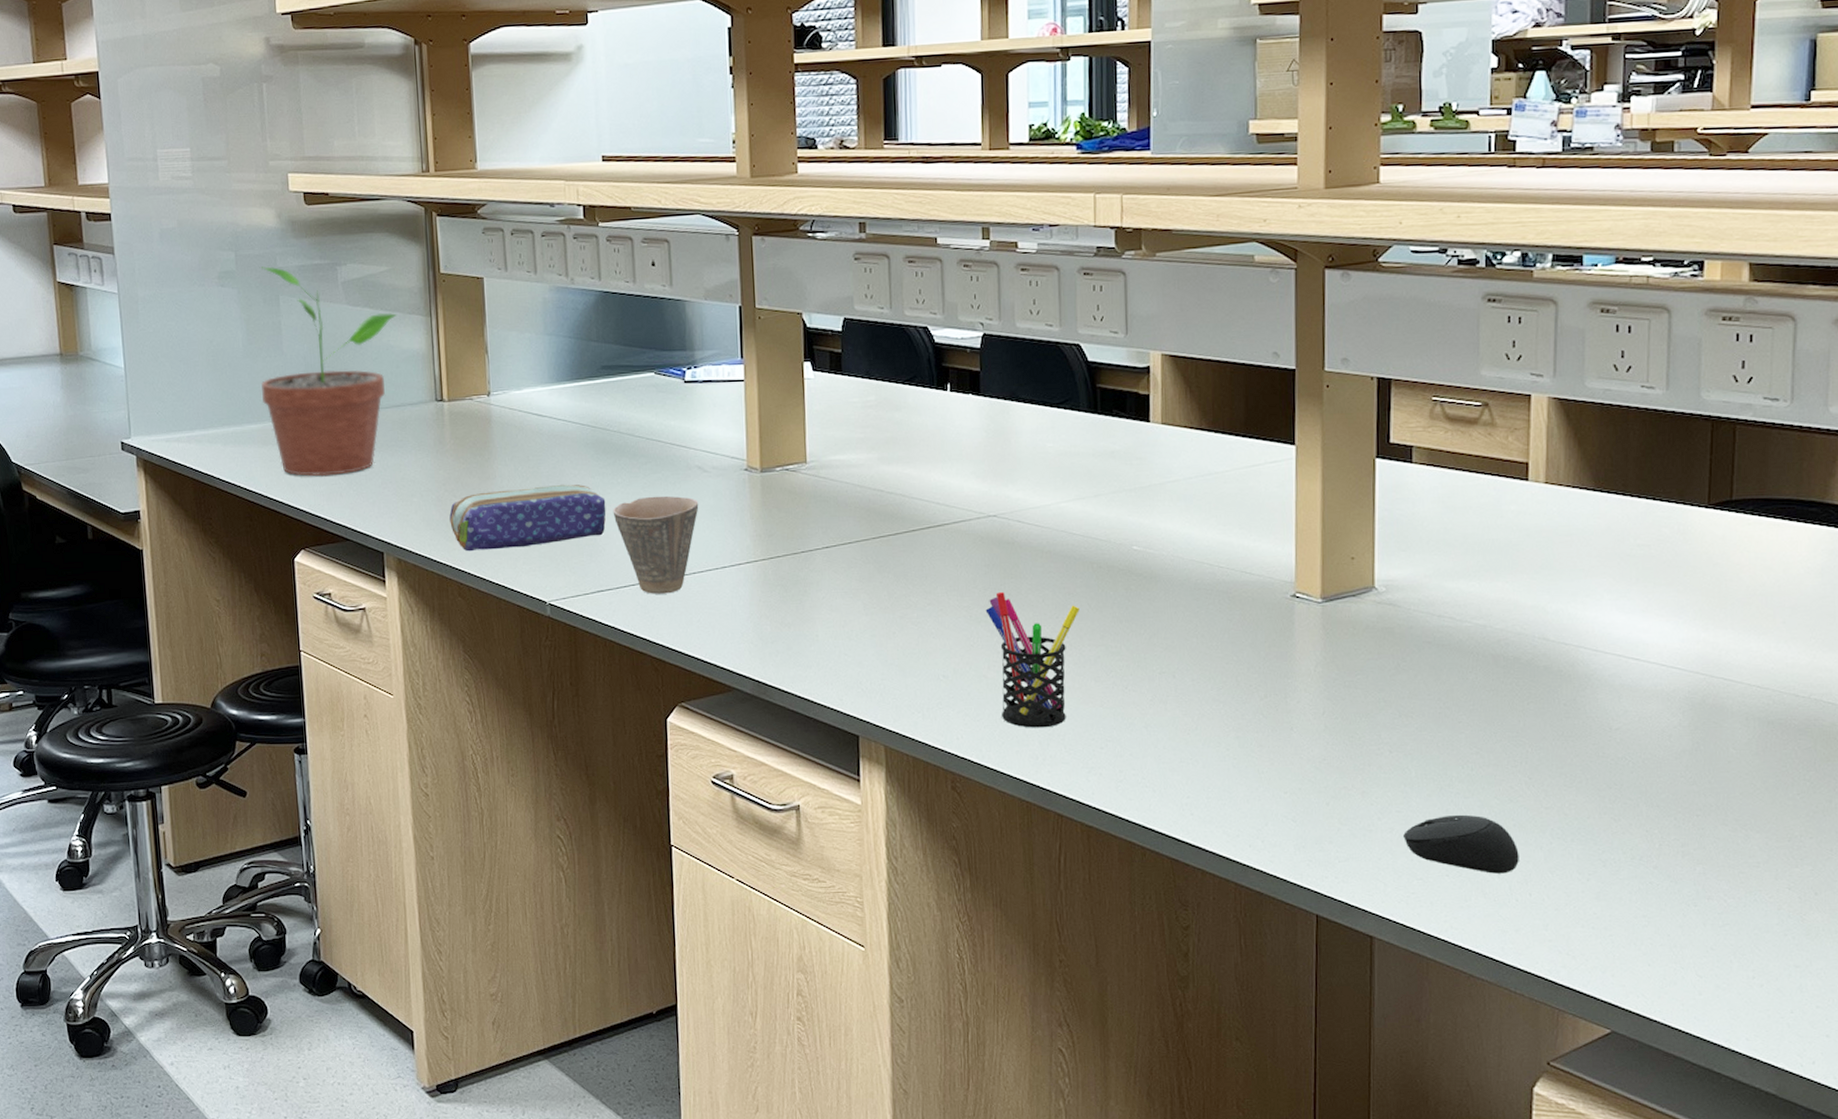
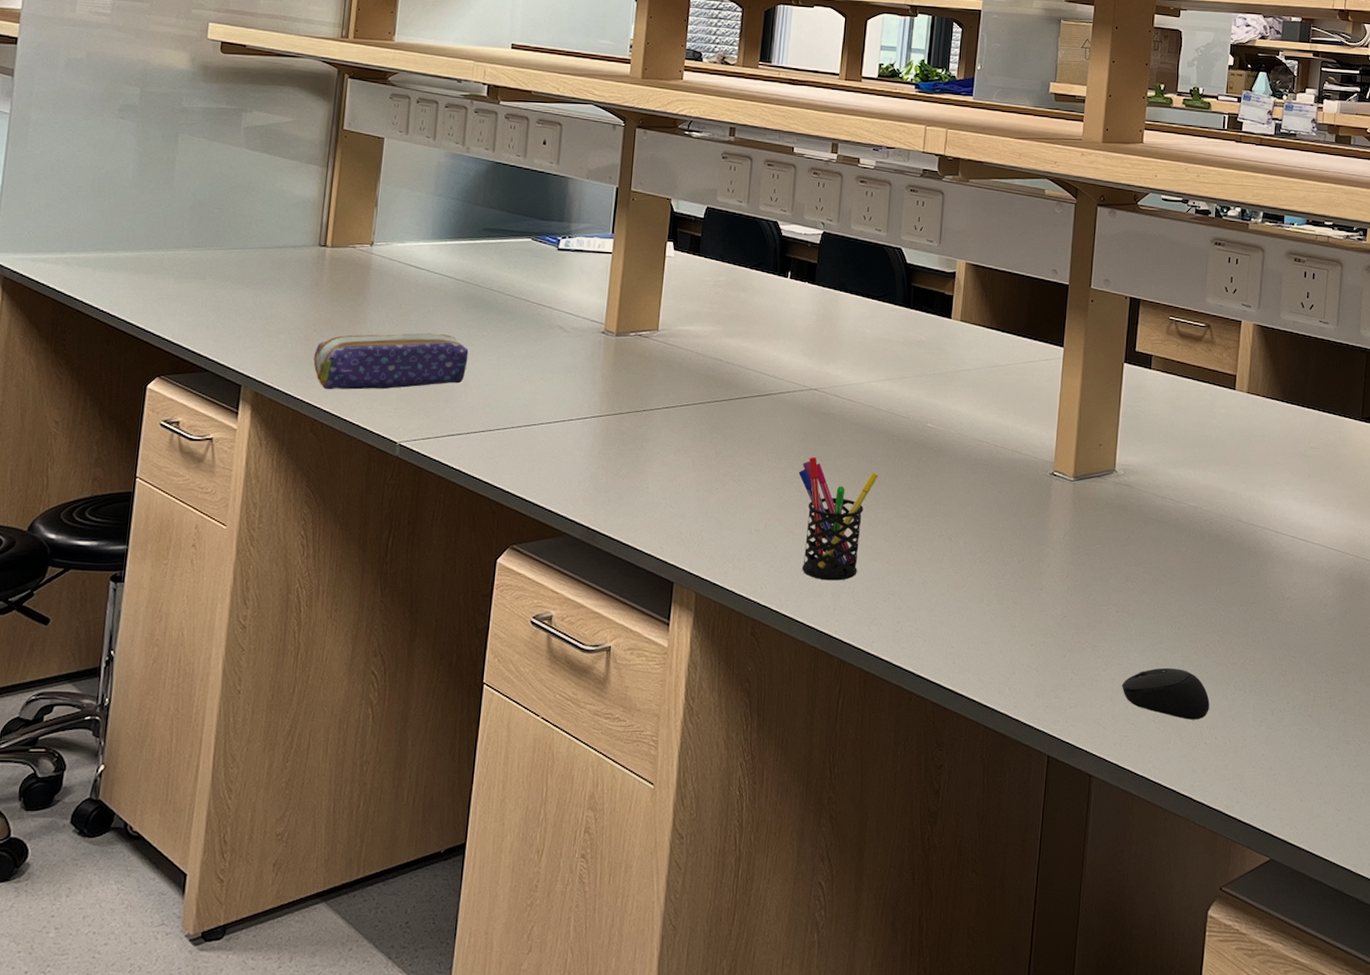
potted plant: present [260,266,397,477] -> none [143,105,294,308]
cup: present [613,495,699,594] -> none [474,350,556,442]

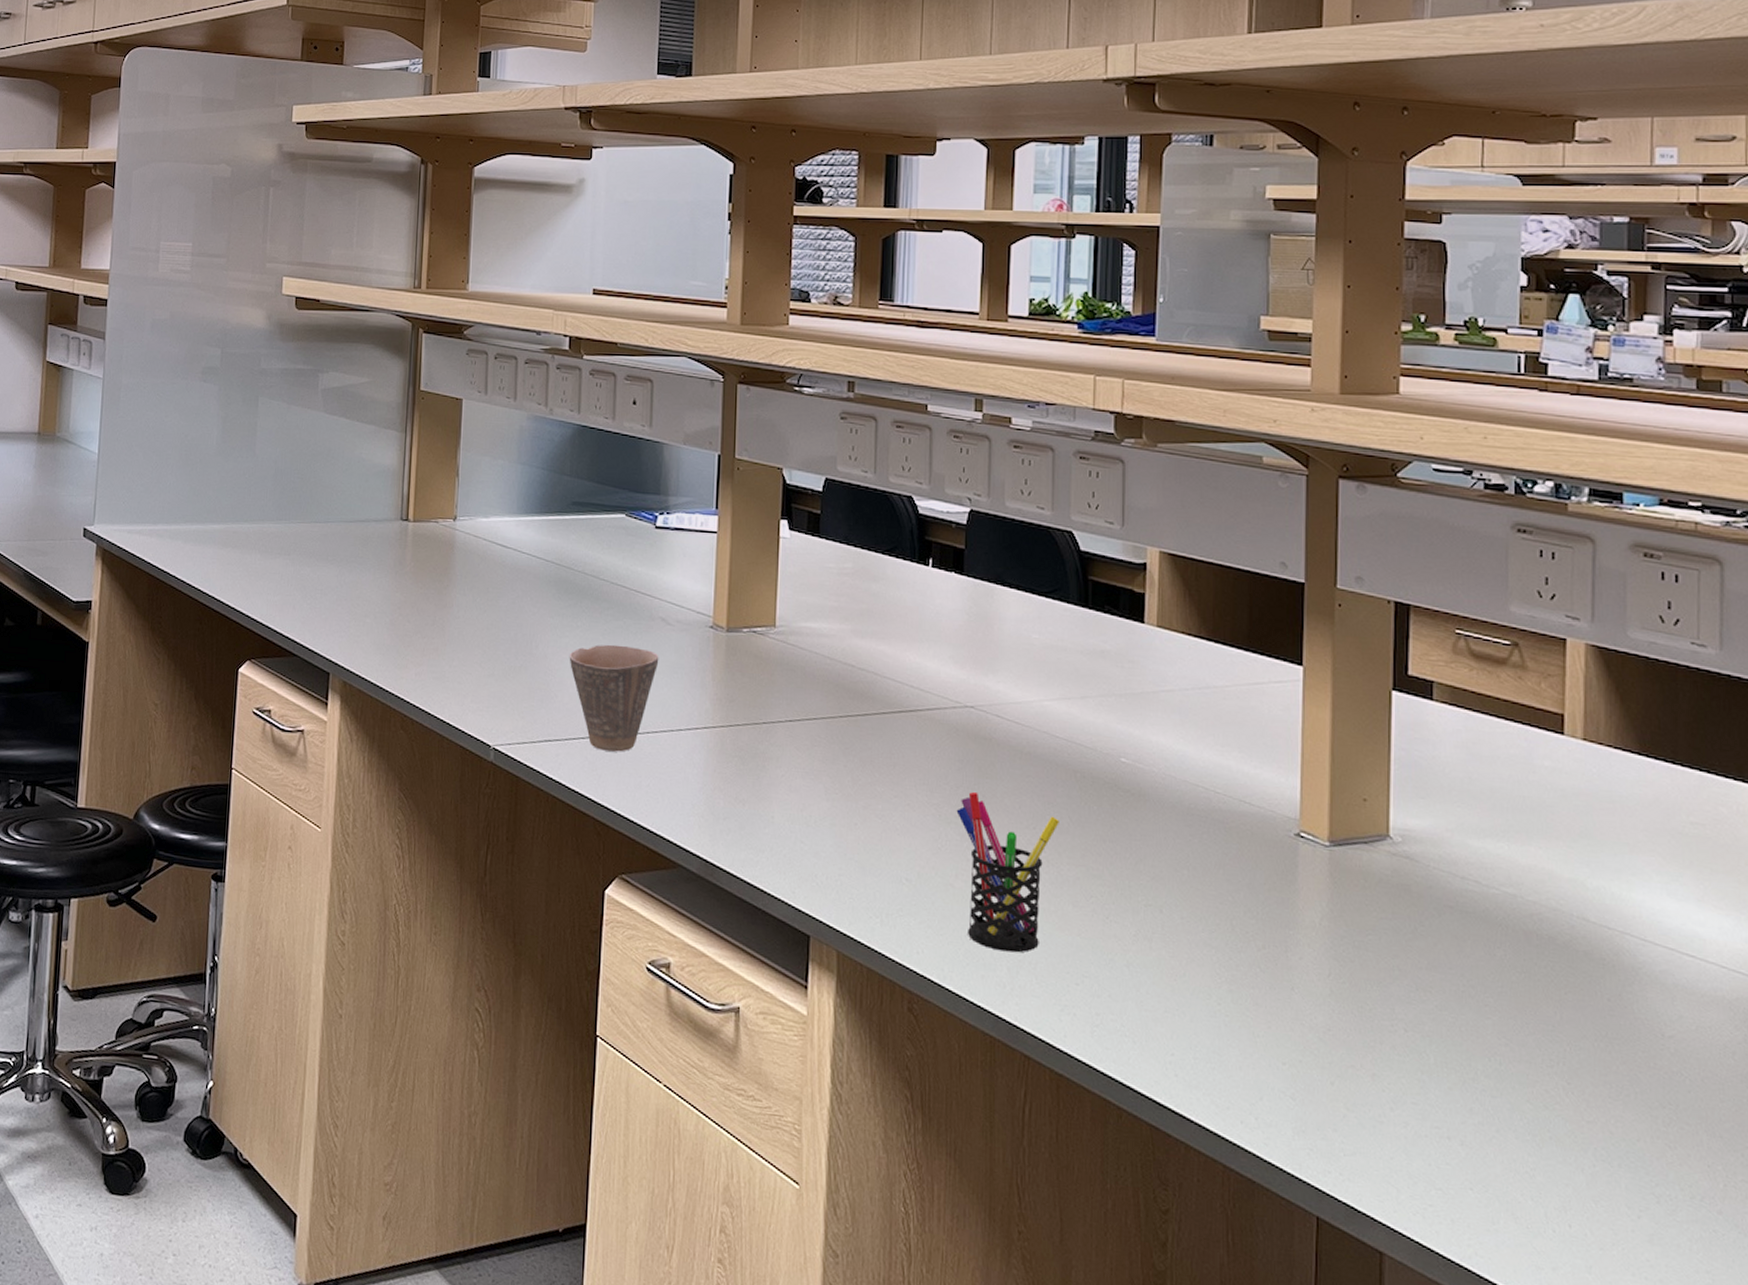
pencil case: present [313,333,469,390] -> none [400,620,563,684]
cup: none [474,350,556,442] -> present [569,644,659,752]
computer mouse: present [1122,667,1210,720] -> none [1420,1115,1556,1196]

